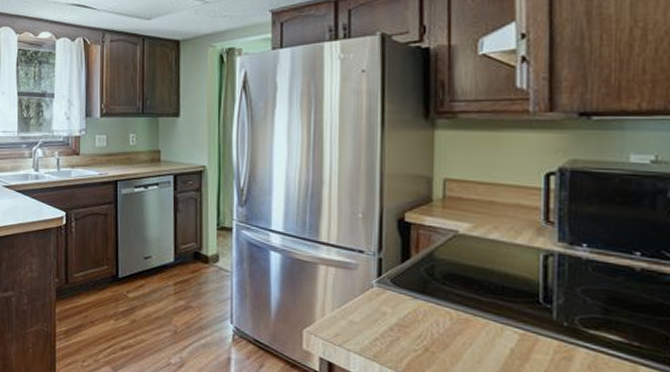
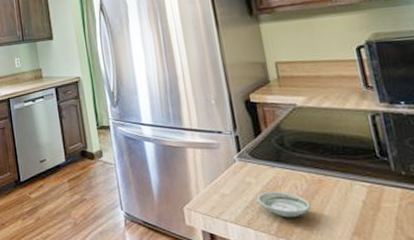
saucer: none [389,324,449,357] -> present [256,191,311,218]

